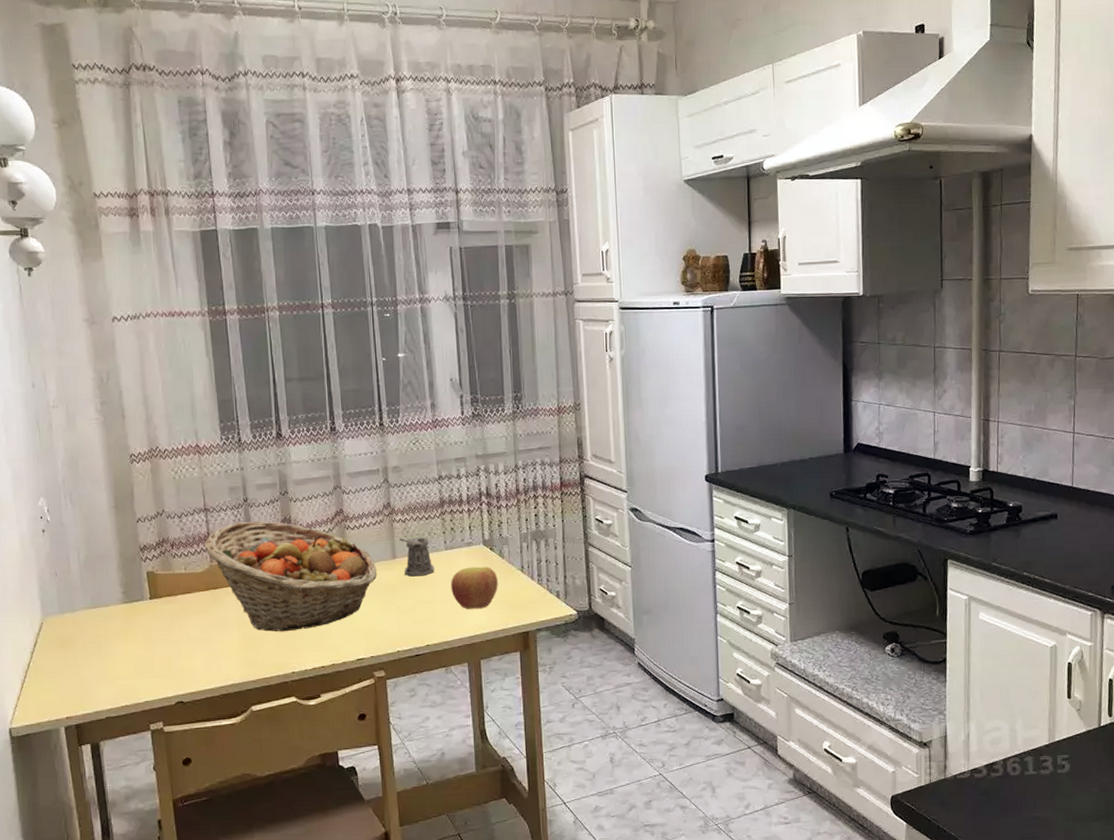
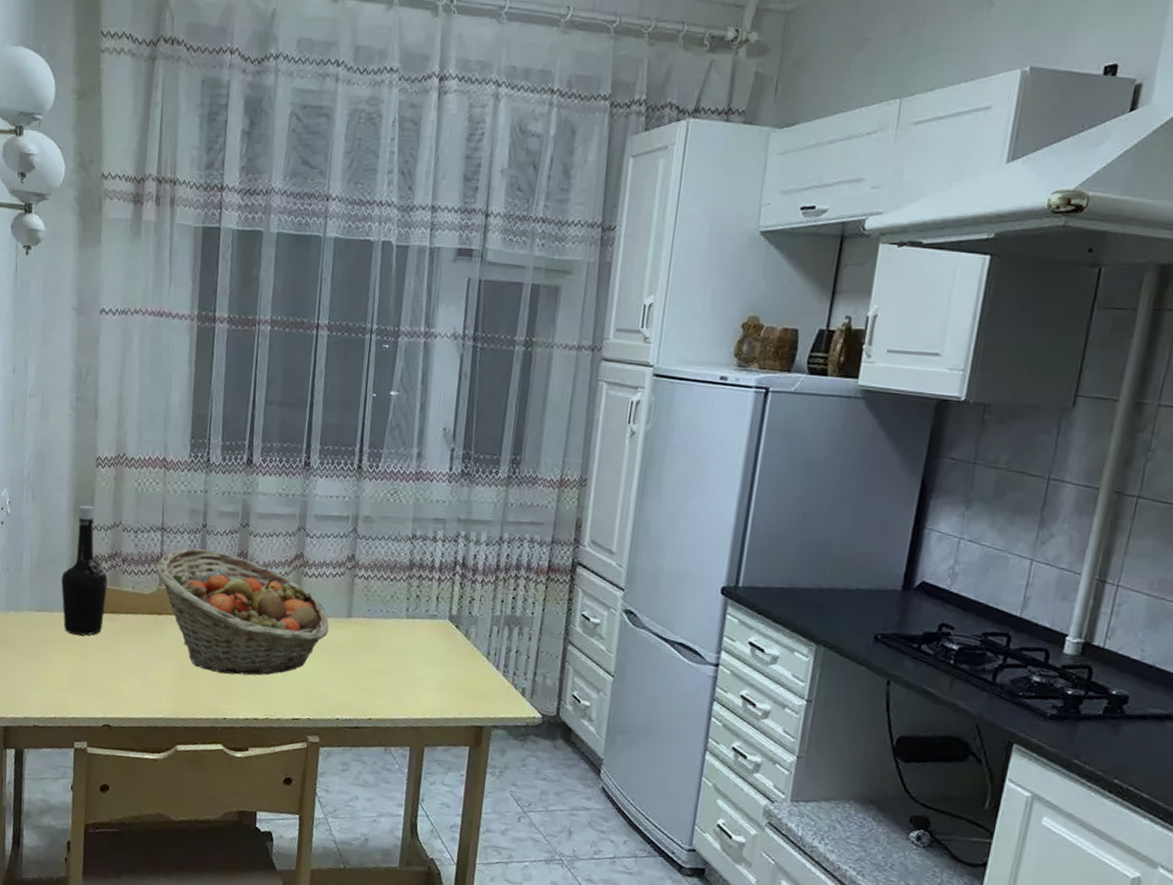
bottle: none [112,500,161,624] -> present [61,505,108,636]
pepper shaker: present [399,536,435,577] -> none [358,597,392,643]
apple: present [451,566,498,609] -> none [405,642,459,691]

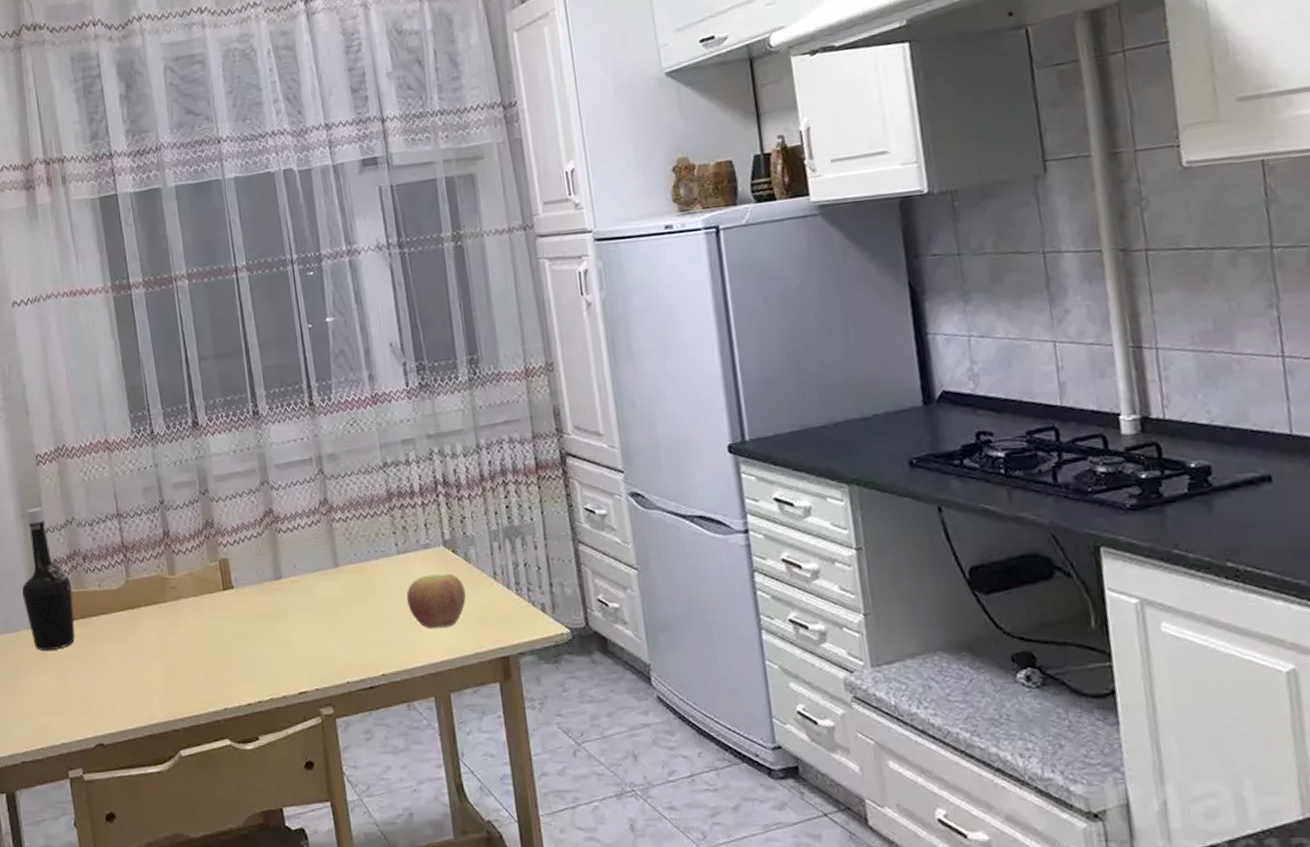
fruit basket: present [156,548,330,676] -> none [120,526,318,660]
apple: none [405,642,459,691] -> present [406,573,466,628]

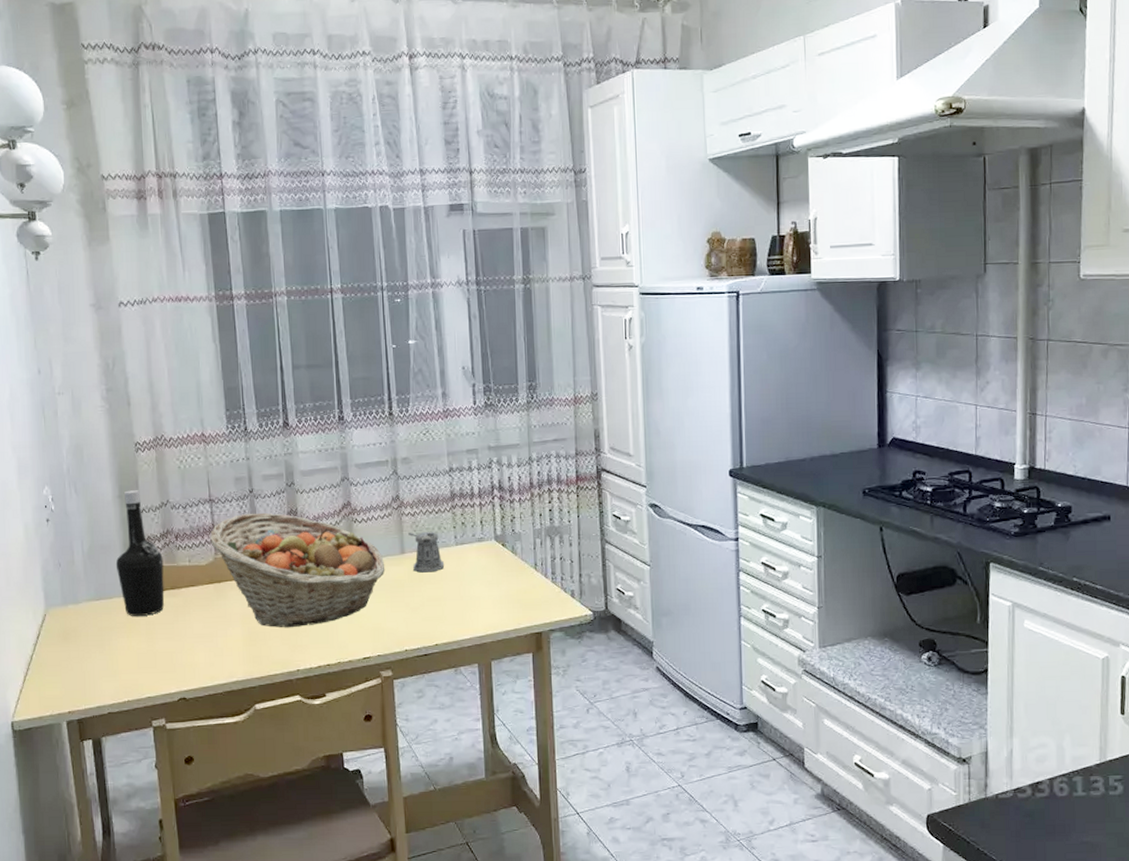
fruit basket: none [120,526,318,660] -> present [210,512,386,628]
pepper shaker: none [341,538,386,589] -> present [408,531,445,573]
apple: present [406,573,466,628] -> none [461,563,510,608]

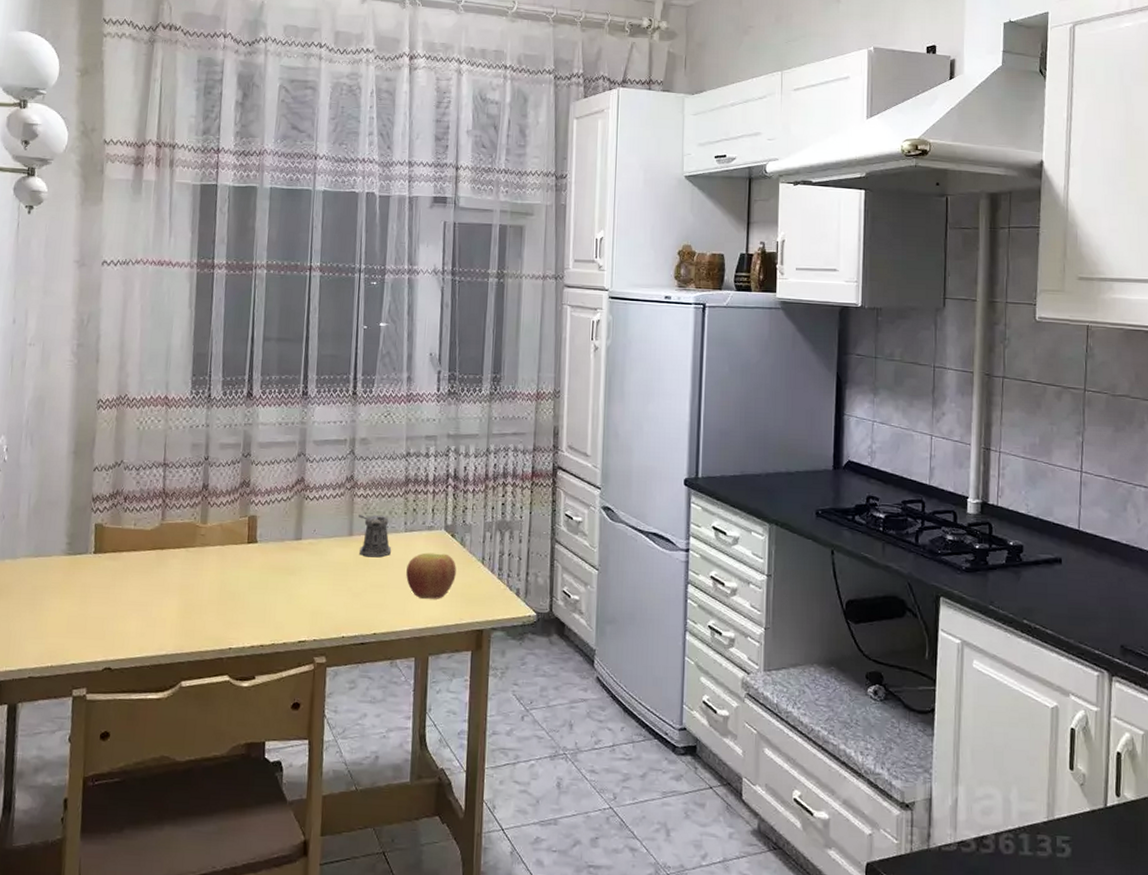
bottle: present [115,490,165,617] -> none [60,447,109,578]
fruit basket: present [210,512,386,628] -> none [159,480,332,603]
apple: none [461,563,510,608] -> present [406,552,456,599]

